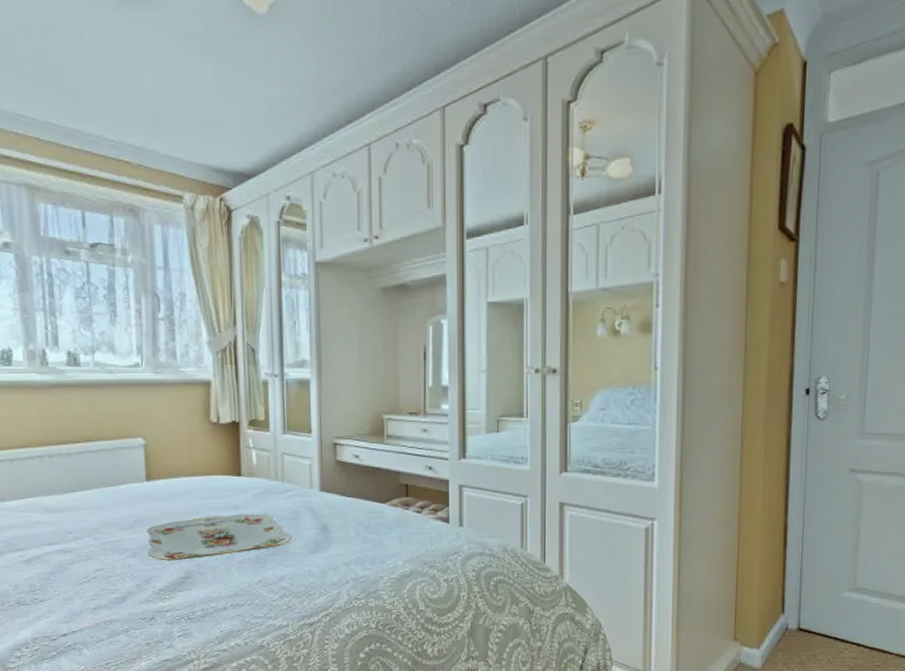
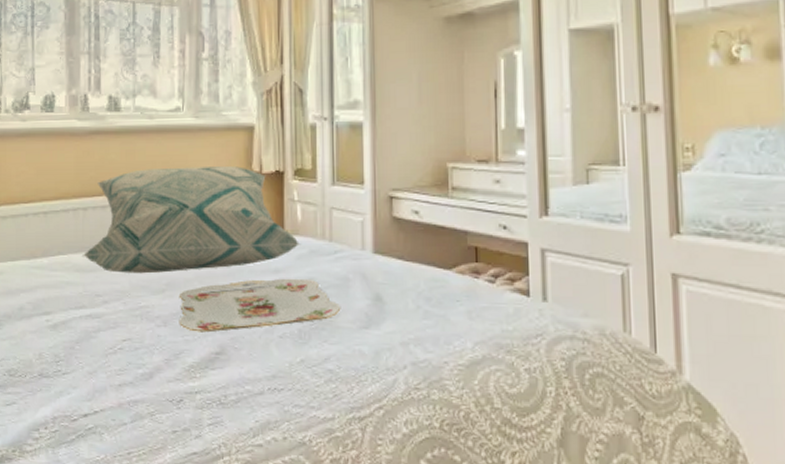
decorative pillow: none [51,417,257,513] -> present [82,166,301,274]

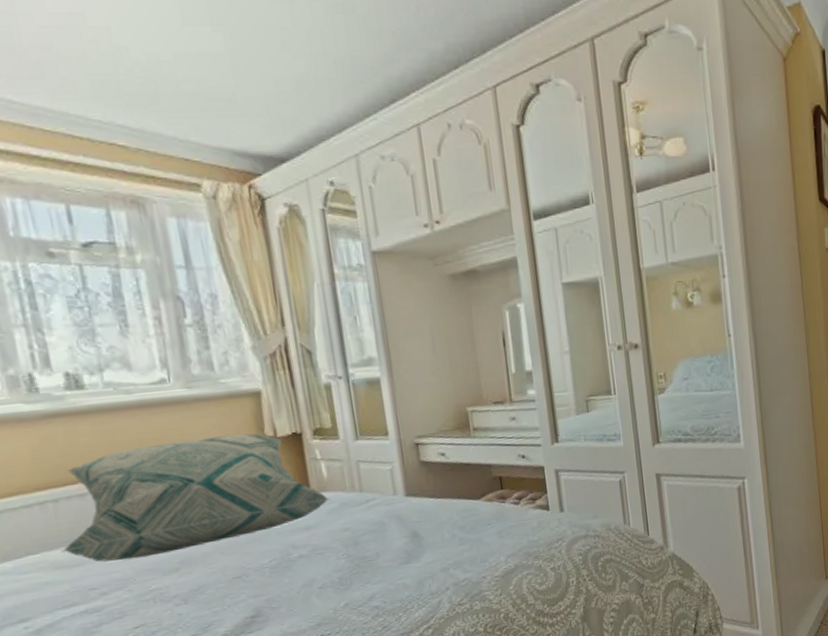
serving tray: present [178,278,341,333] -> none [197,530,380,602]

